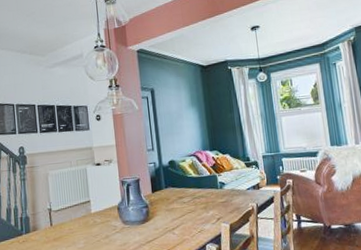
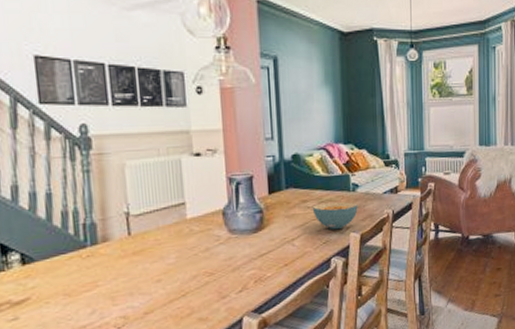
cereal bowl: none [187,197,226,221] -> present [312,201,358,230]

